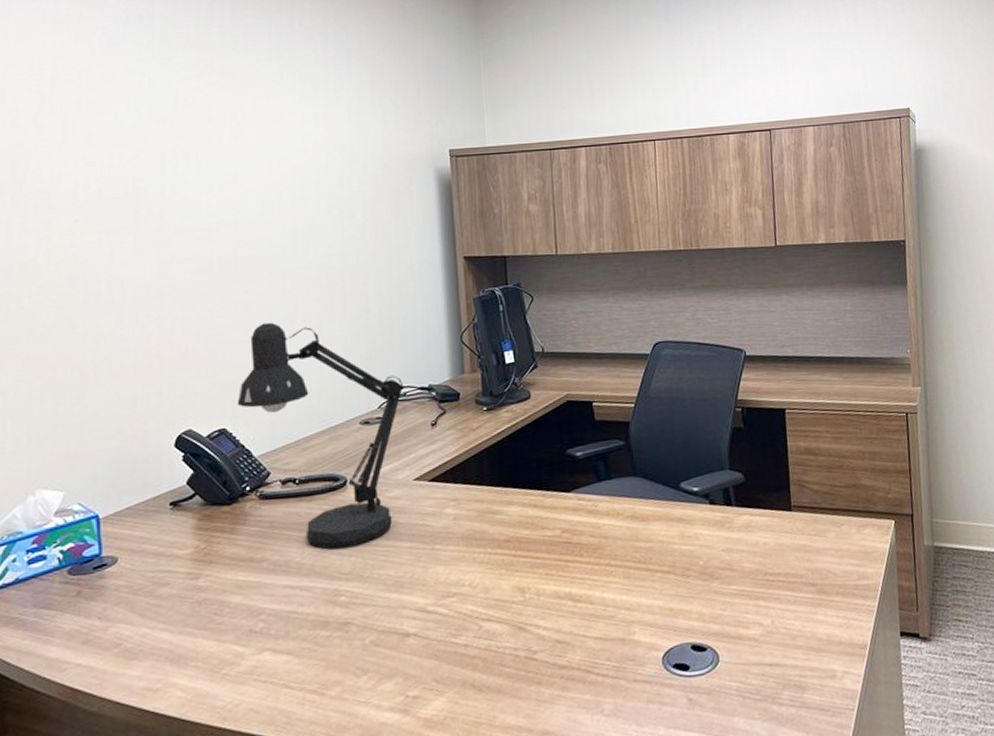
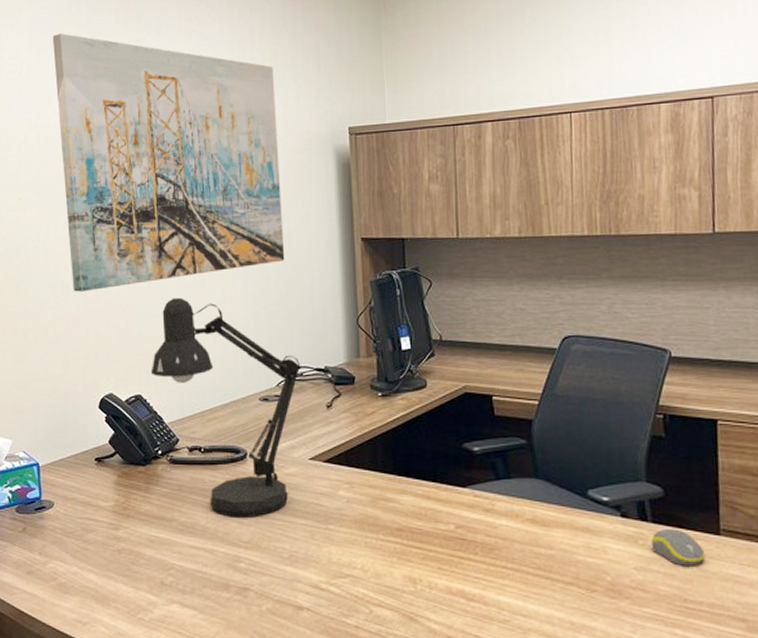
wall art: none [119,44,386,321] -> present [52,33,285,292]
computer mouse: none [735,509,781,543] -> present [650,528,706,566]

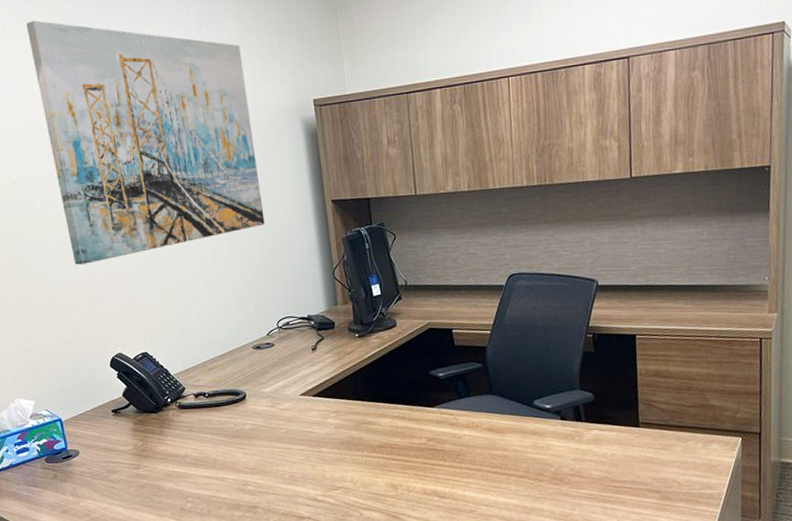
desk lamp: present [150,297,301,518] -> none [153,263,287,450]
computer mouse: present [650,528,706,566] -> none [585,425,628,454]

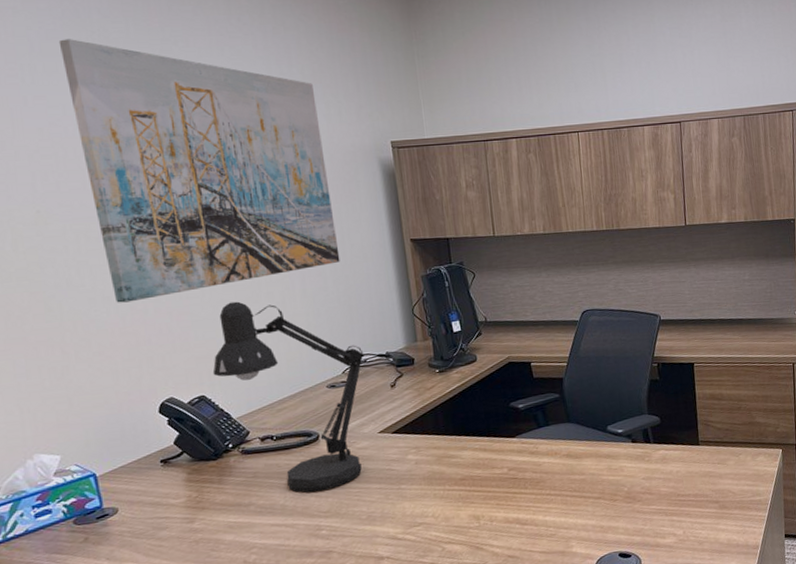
desk lamp: none [153,263,287,450] -> present [212,301,364,493]

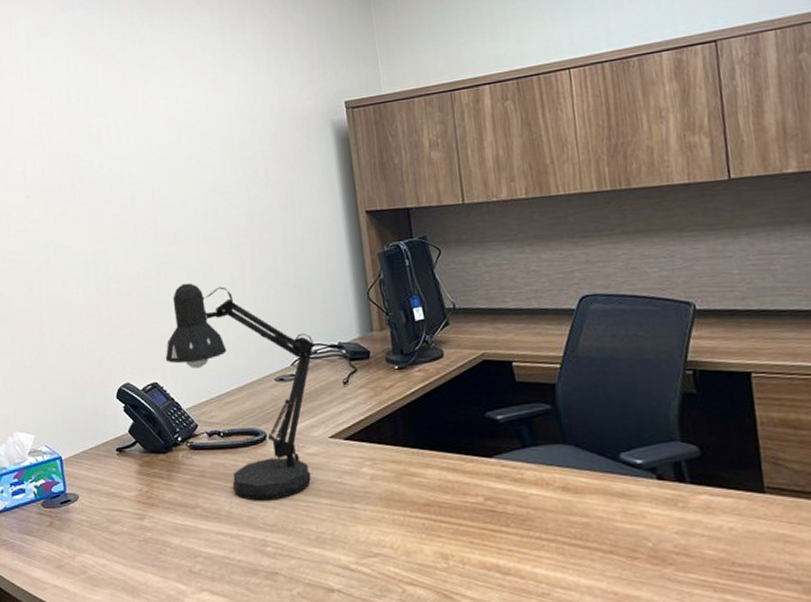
wall art: present [58,39,340,303] -> none [49,33,291,284]

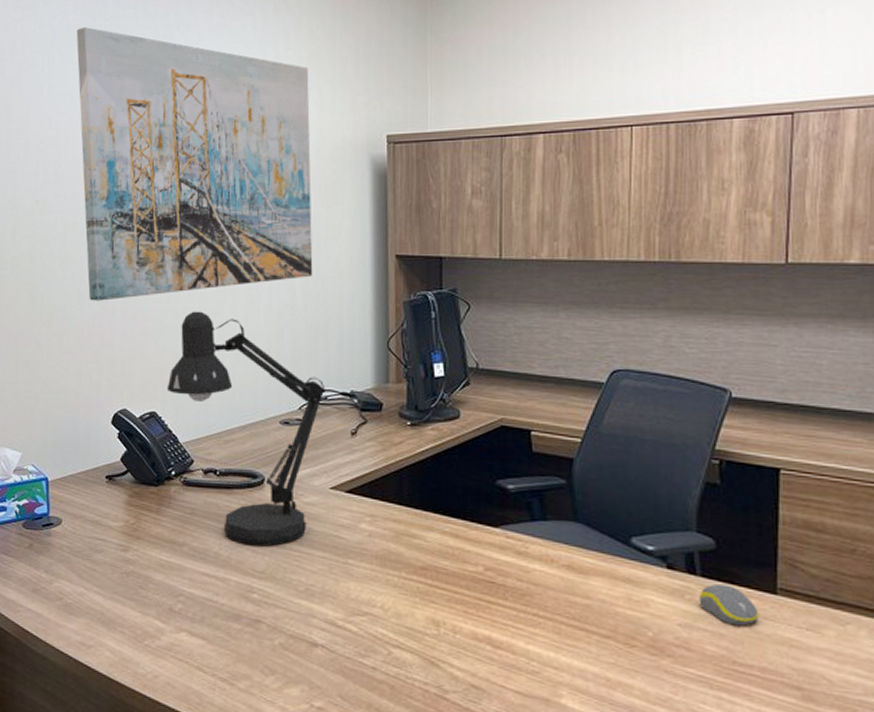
wall art: none [49,33,291,284] -> present [76,27,313,301]
computer mouse: none [691,488,751,528] -> present [698,583,759,626]

